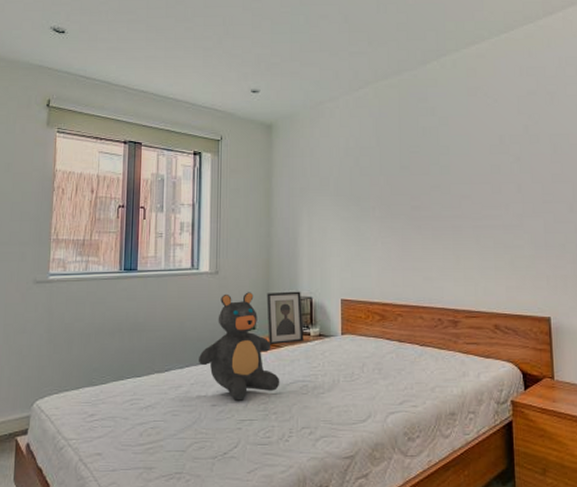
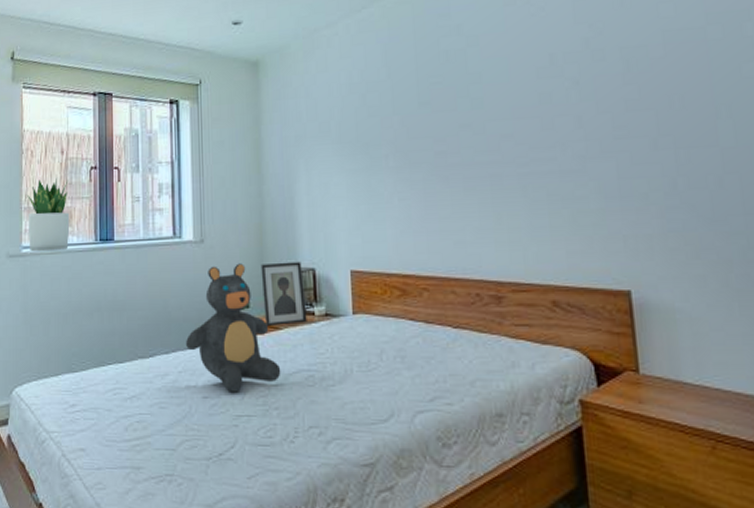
planter: none [56,213,97,279] -> present [27,177,70,252]

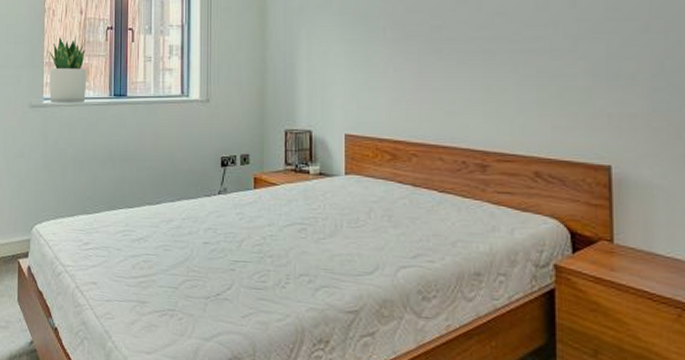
stuffed animal: present [186,263,281,392] -> none [190,123,276,240]
picture frame: present [260,261,307,327] -> none [261,123,302,183]

